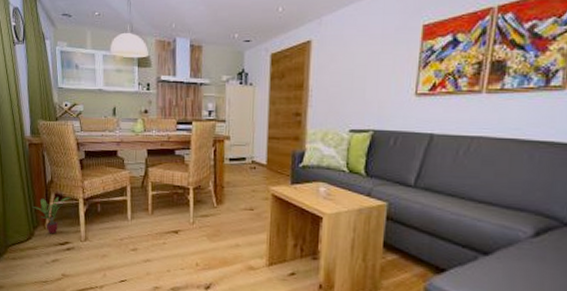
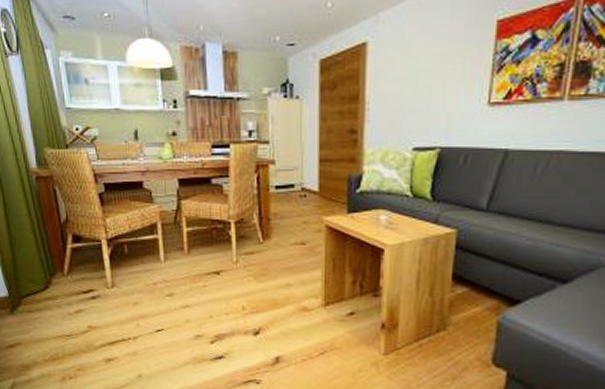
potted plant: present [32,196,71,234] -> none [46,237,92,282]

